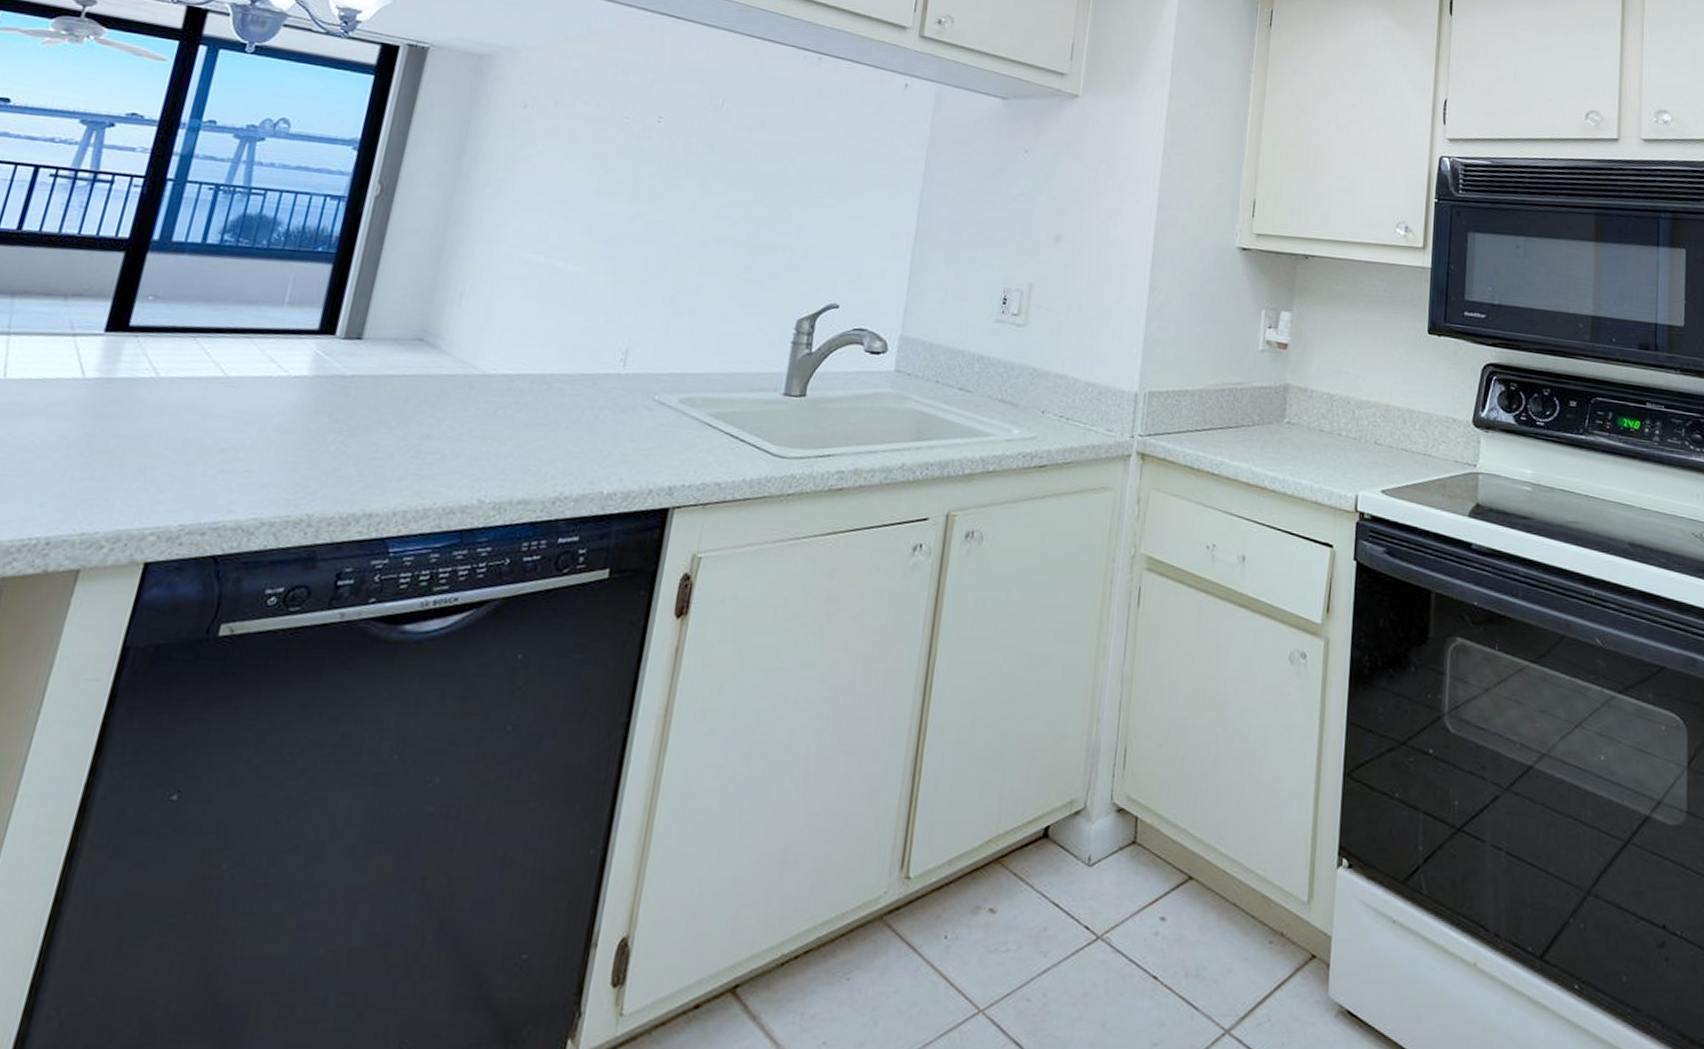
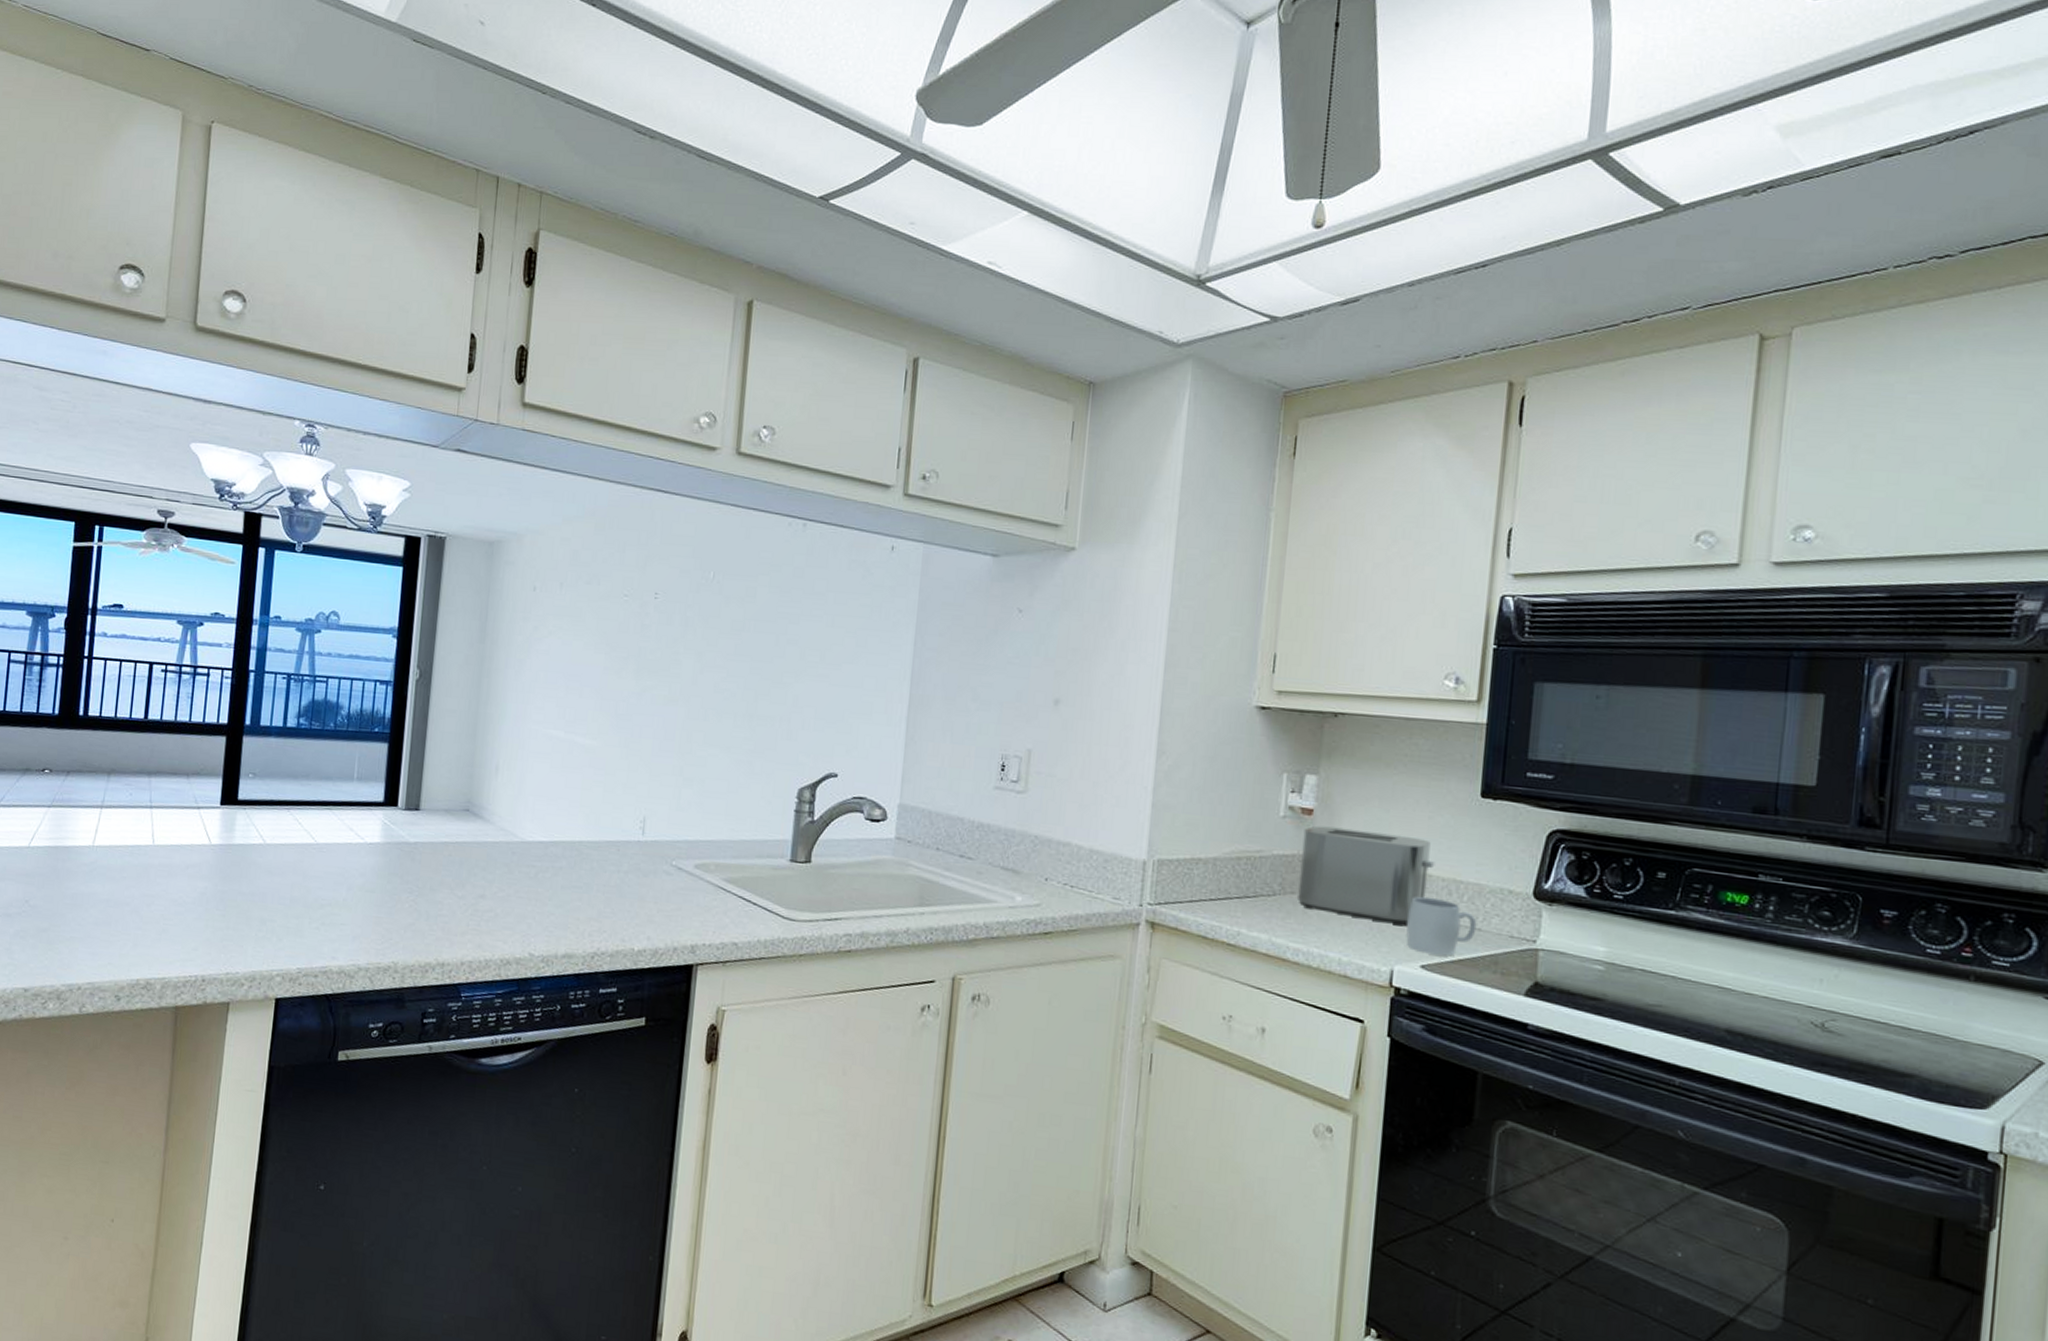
toaster: none [1274,359,1392,454] -> present [1298,825,1435,926]
mug: none [1368,425,1428,481] -> present [1406,896,1477,957]

